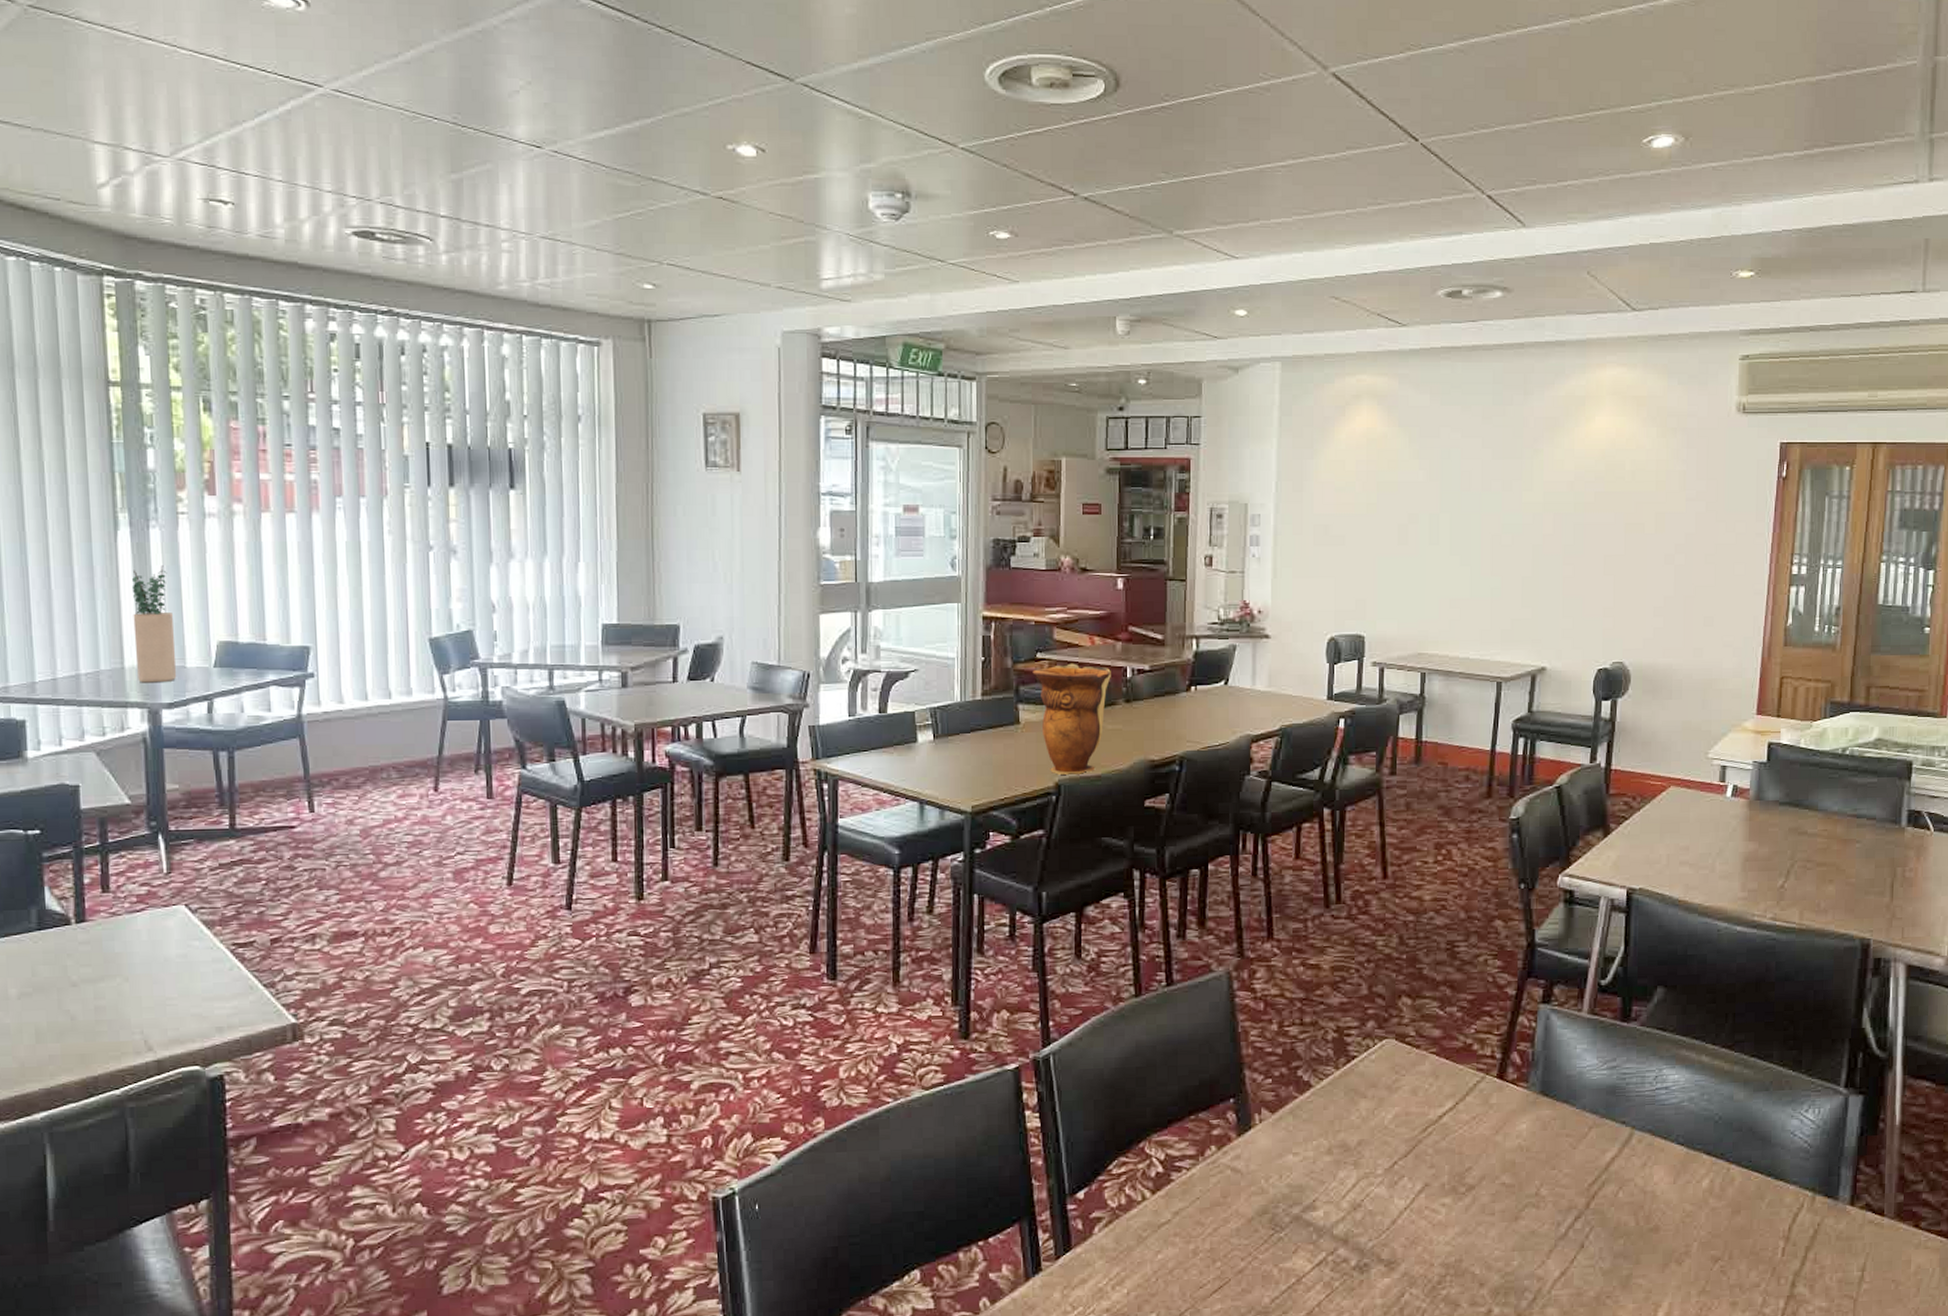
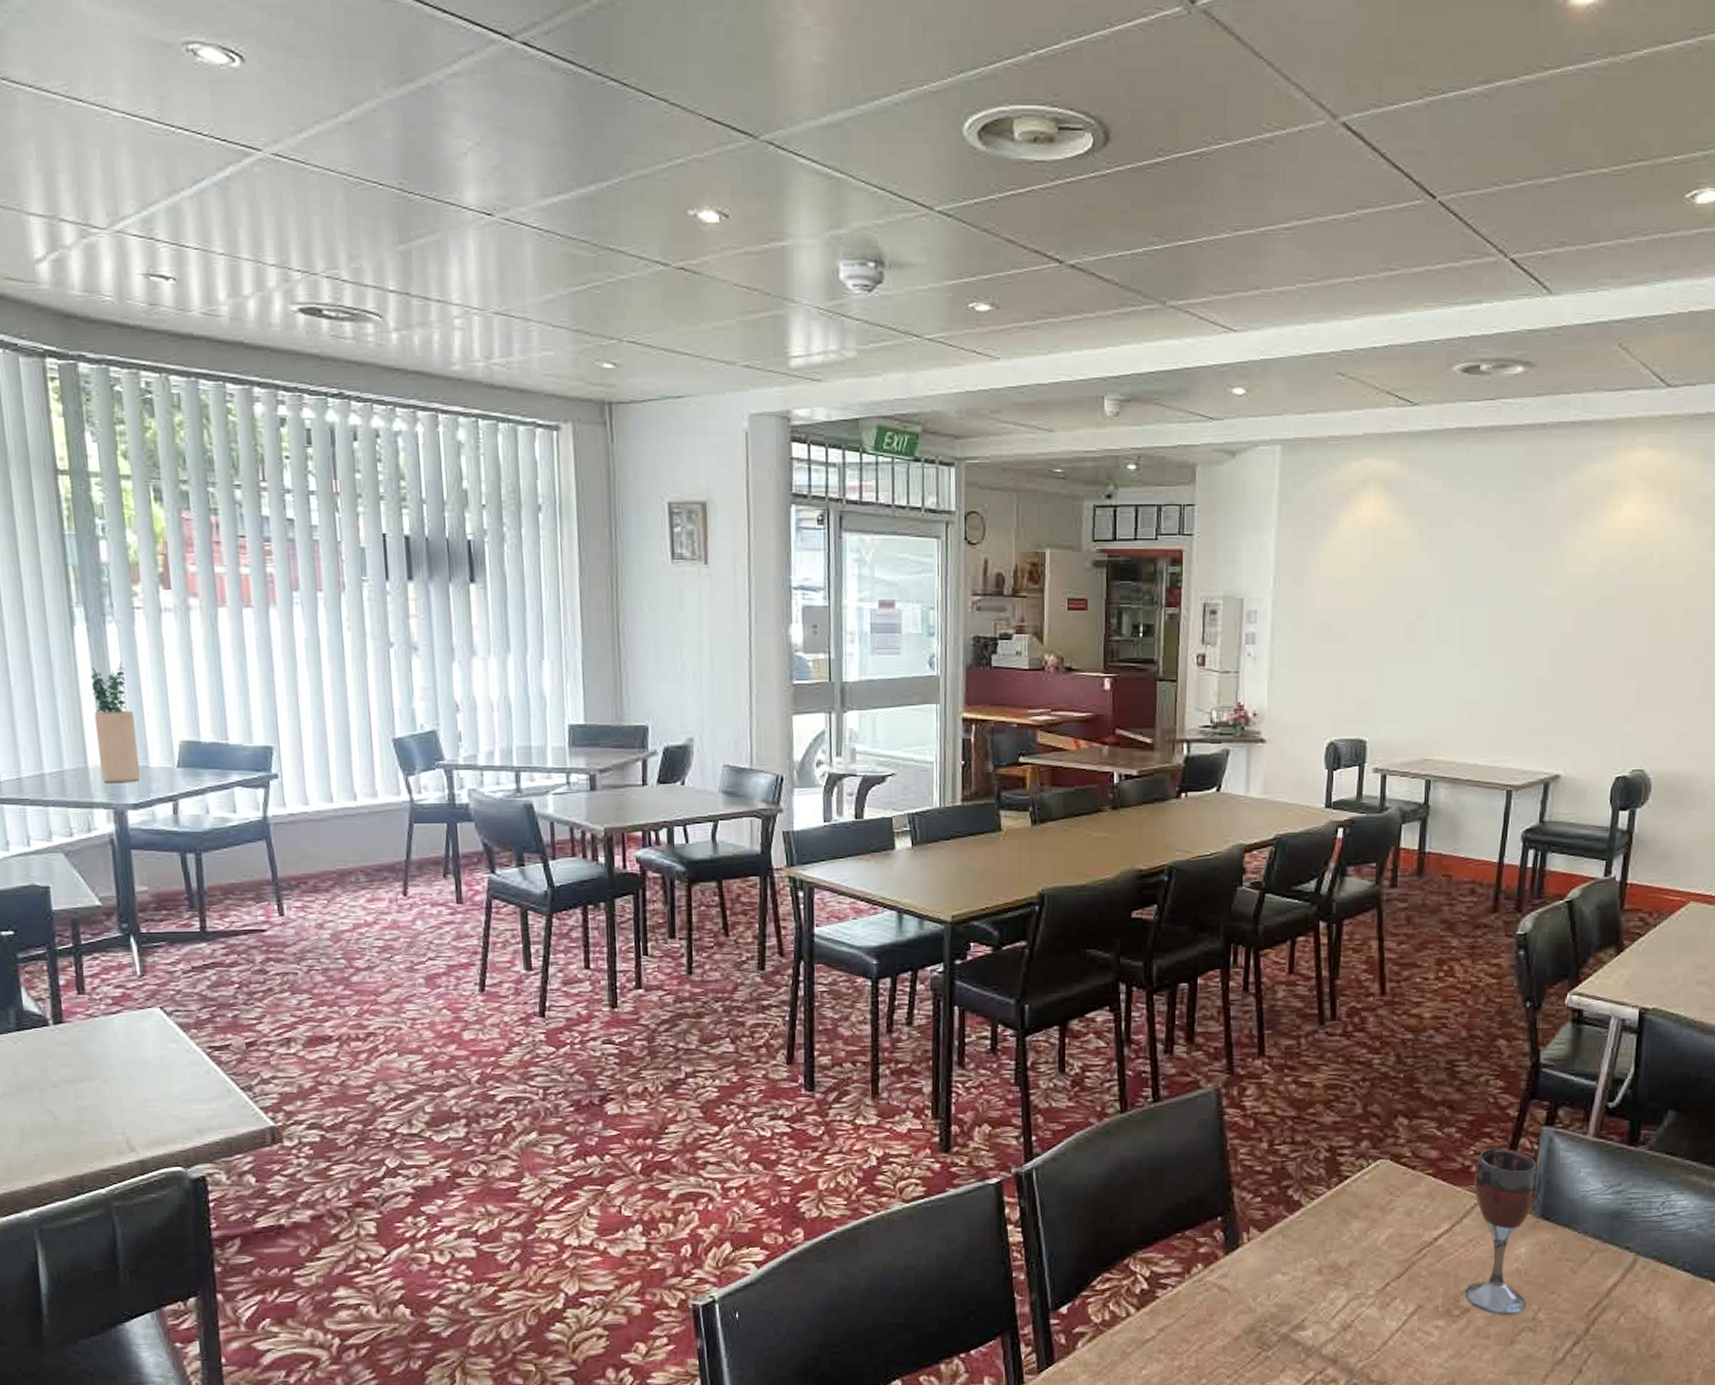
decorative vase: present [1032,663,1111,775] -> none [1015,768,1097,884]
cup: none [1469,1026,1537,1192] -> present [1464,1148,1539,1315]

